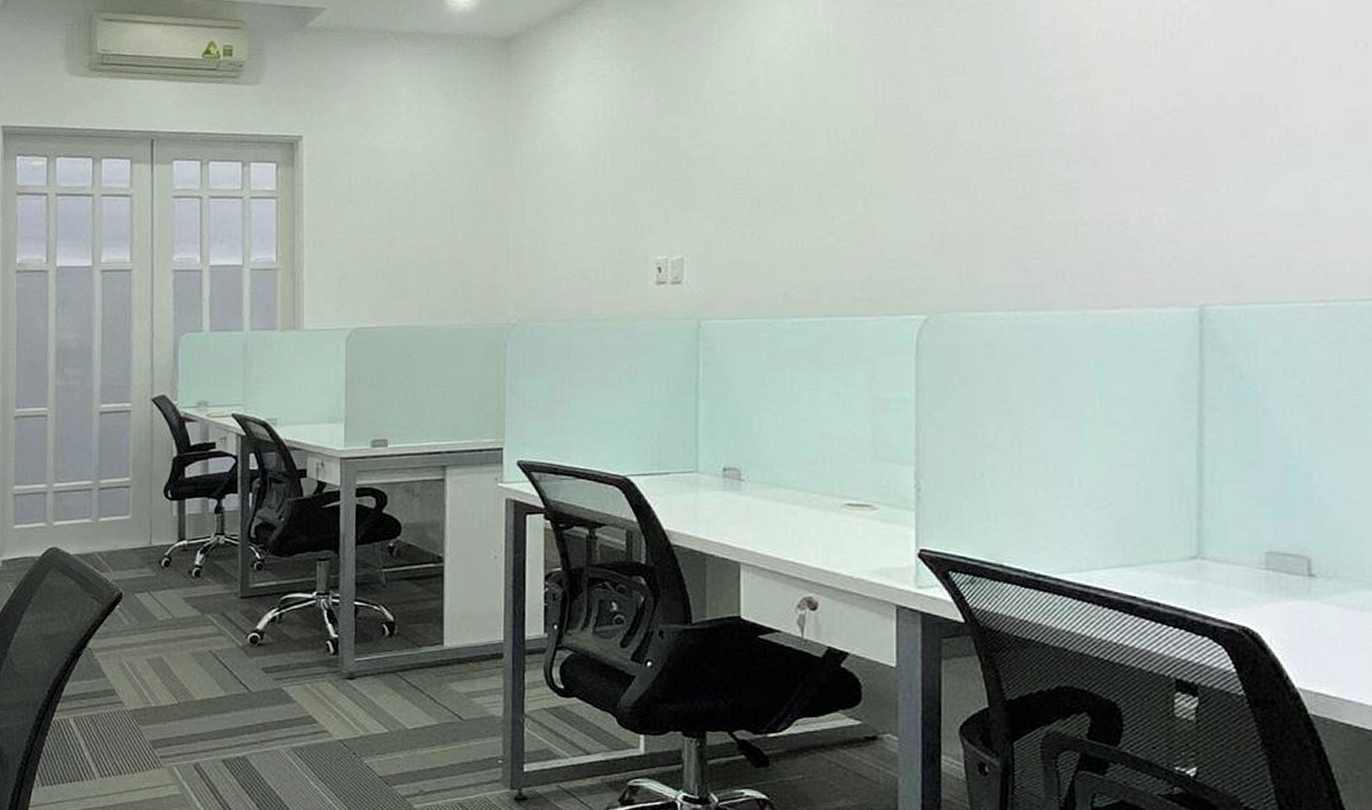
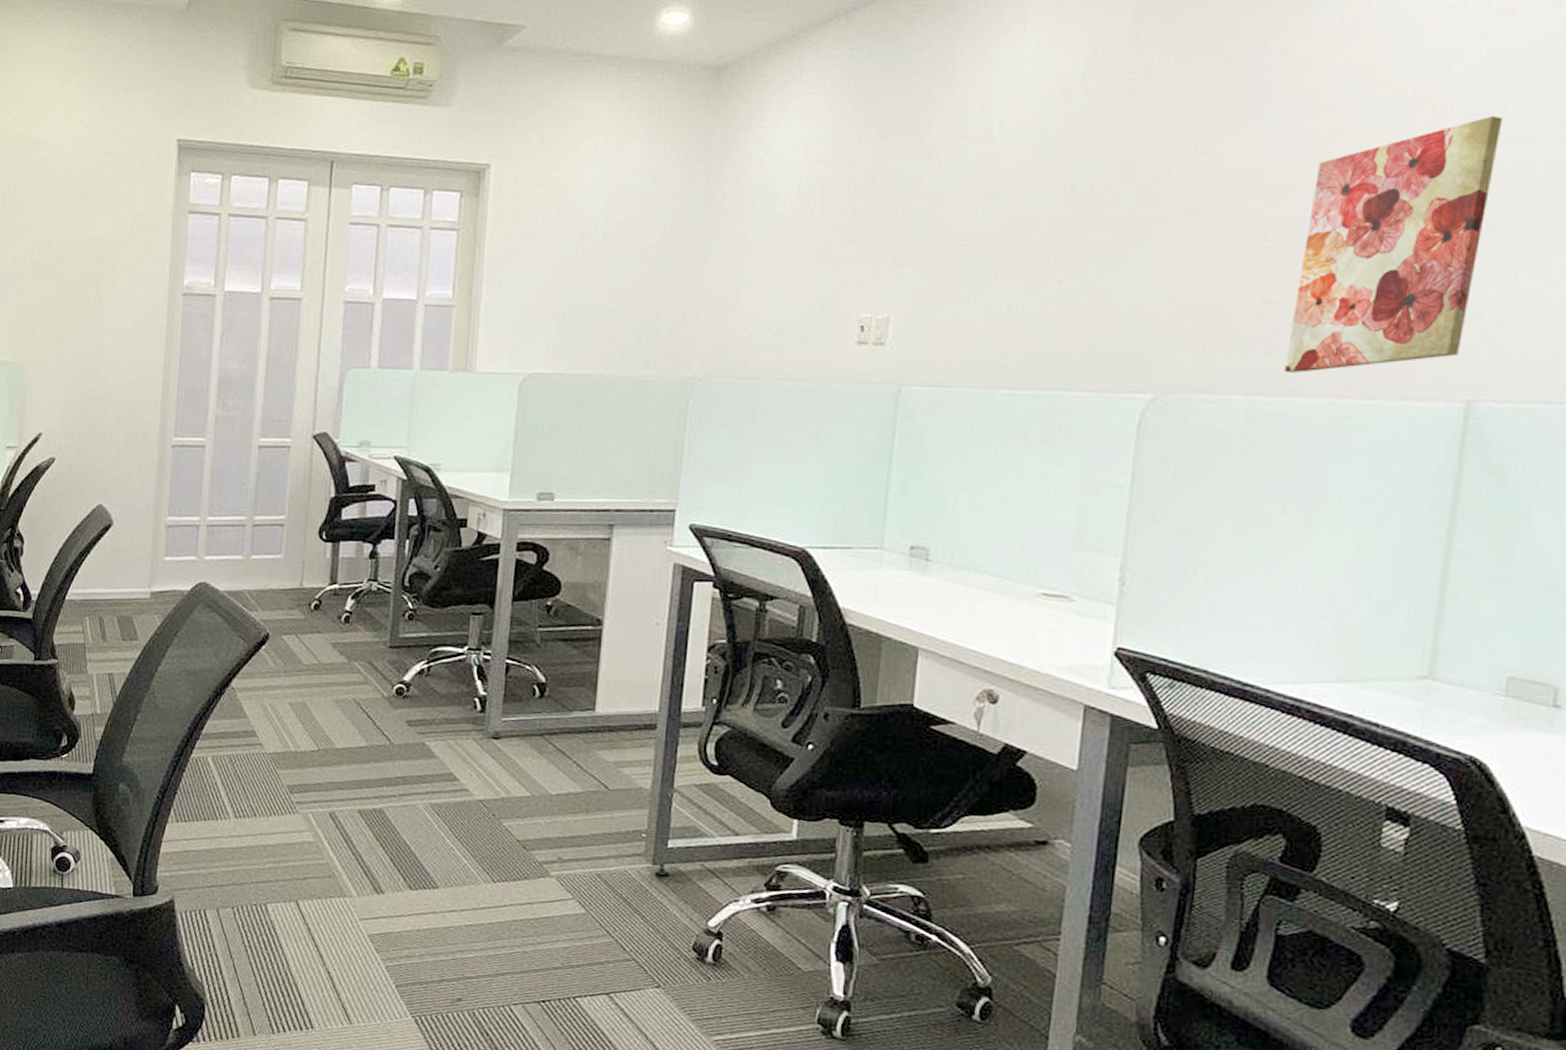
wall art: none [1039,53,1200,289] -> present [1284,115,1503,373]

